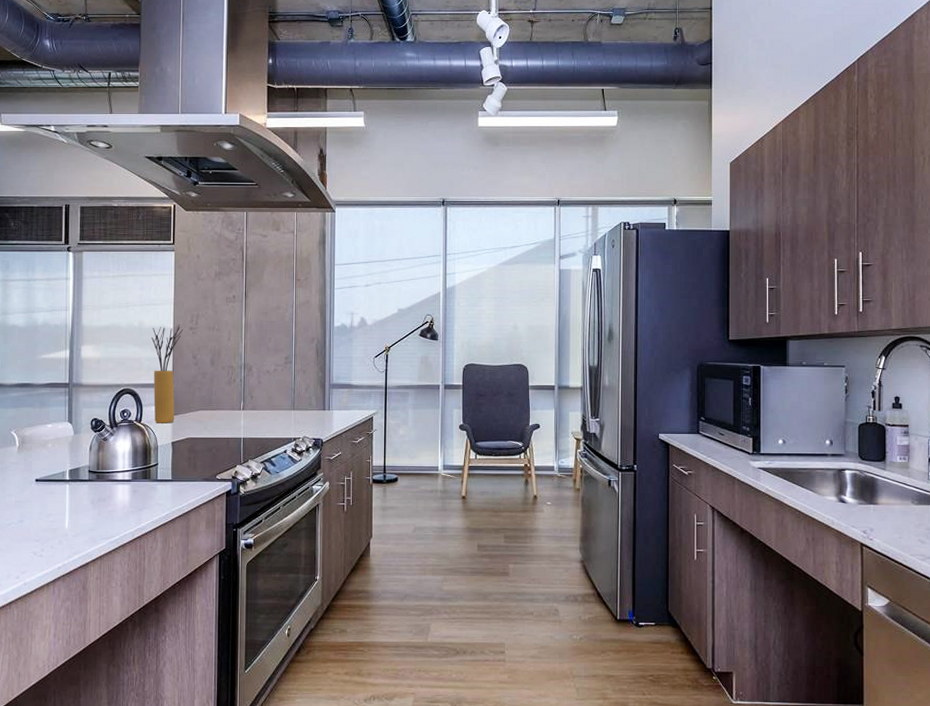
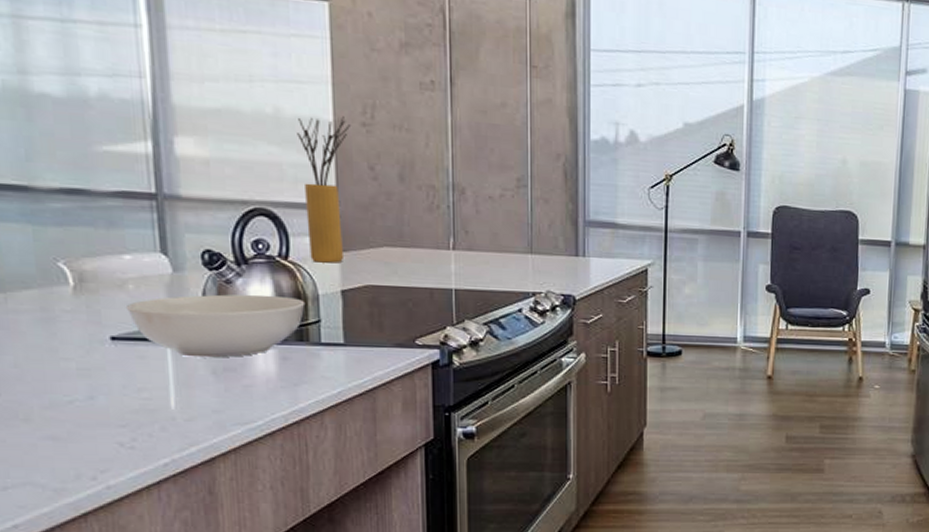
bowl: none [45,447,150,492] -> present [125,294,305,358]

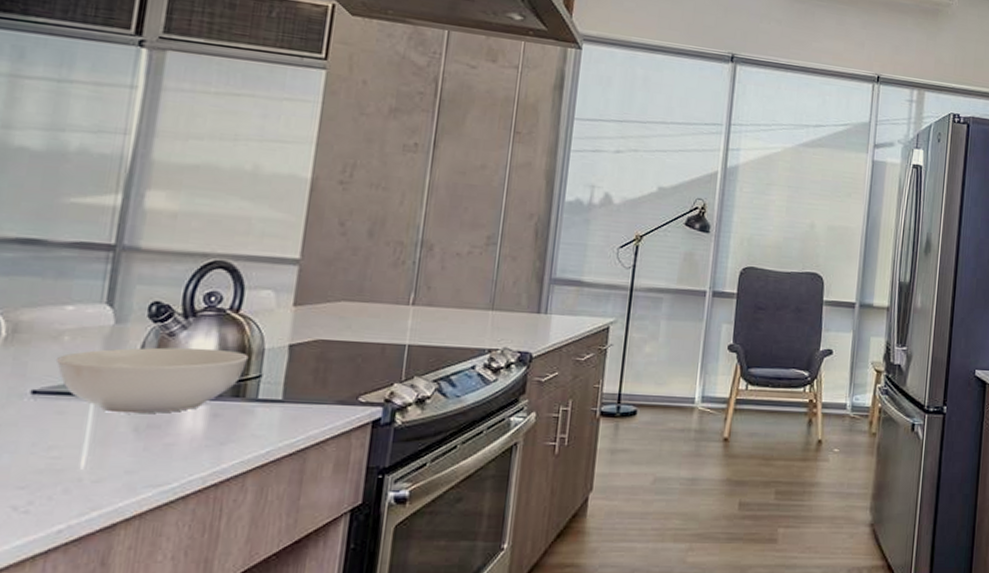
vase: present [297,116,352,263] -> none [263,174,329,317]

